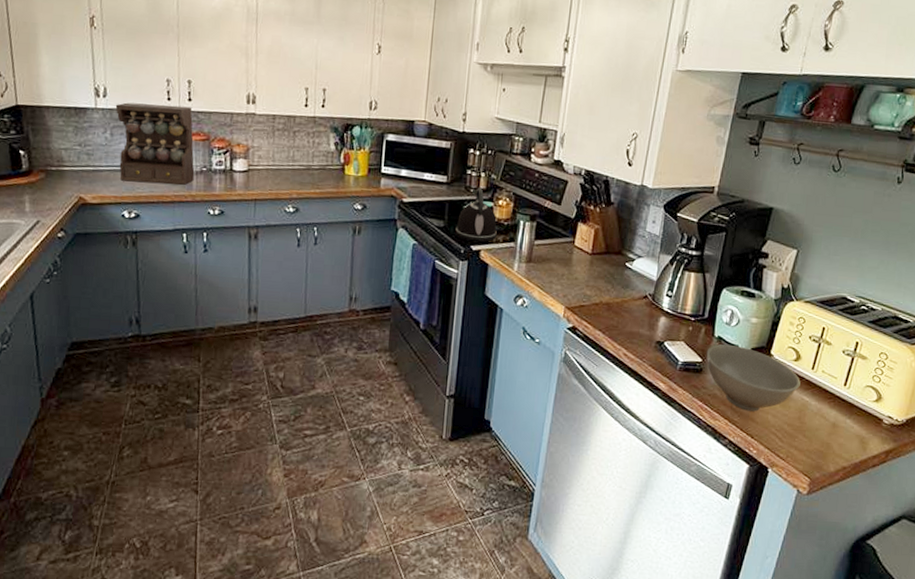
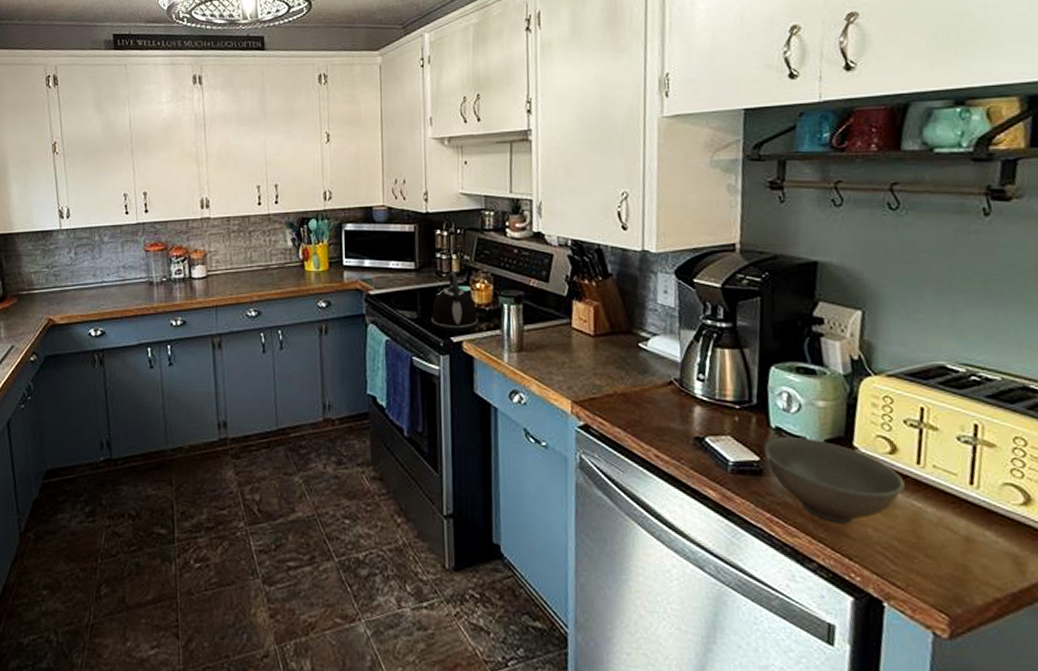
spice rack: present [115,102,195,185] -> none [78,218,155,299]

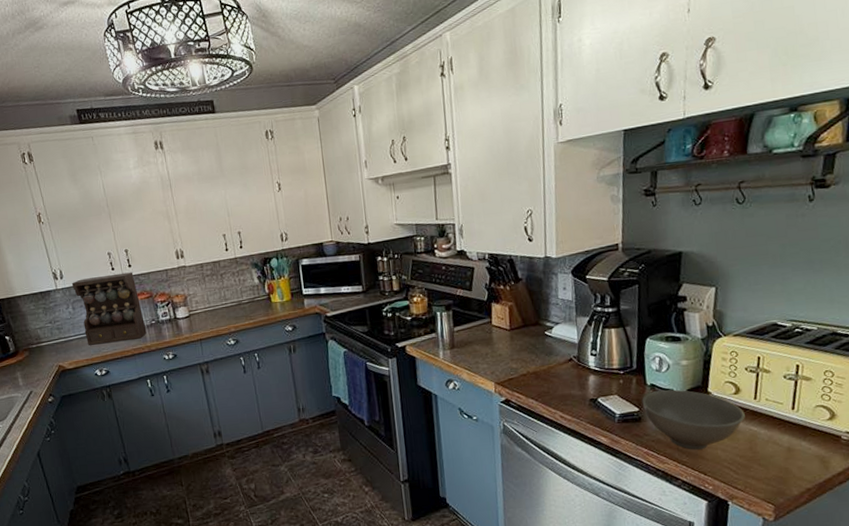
spice rack: none [78,218,155,299] -> present [71,272,147,346]
kettle: present [431,271,479,333] -> none [379,289,418,340]

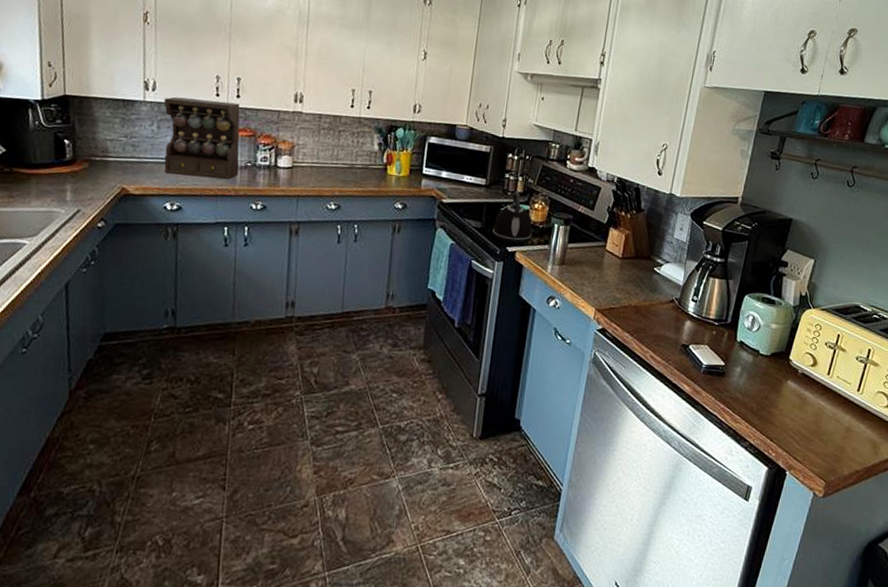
kettle: none [379,289,418,340] -> present [492,190,532,244]
bowl: present [642,389,745,450] -> none [729,349,817,415]

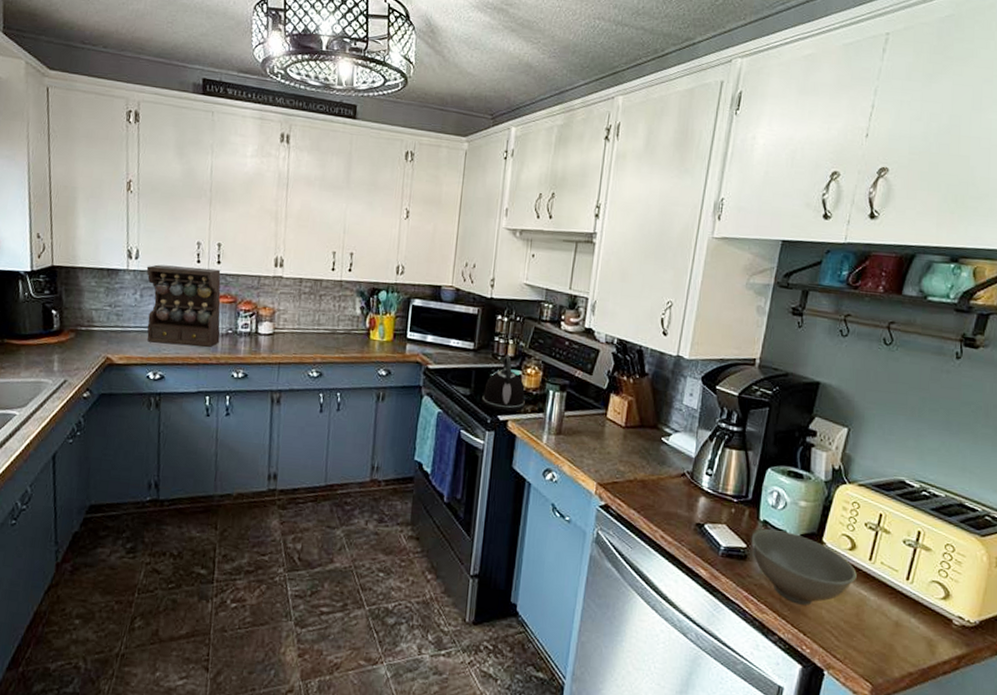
bowl: none [729,349,817,415] -> present [751,529,857,605]

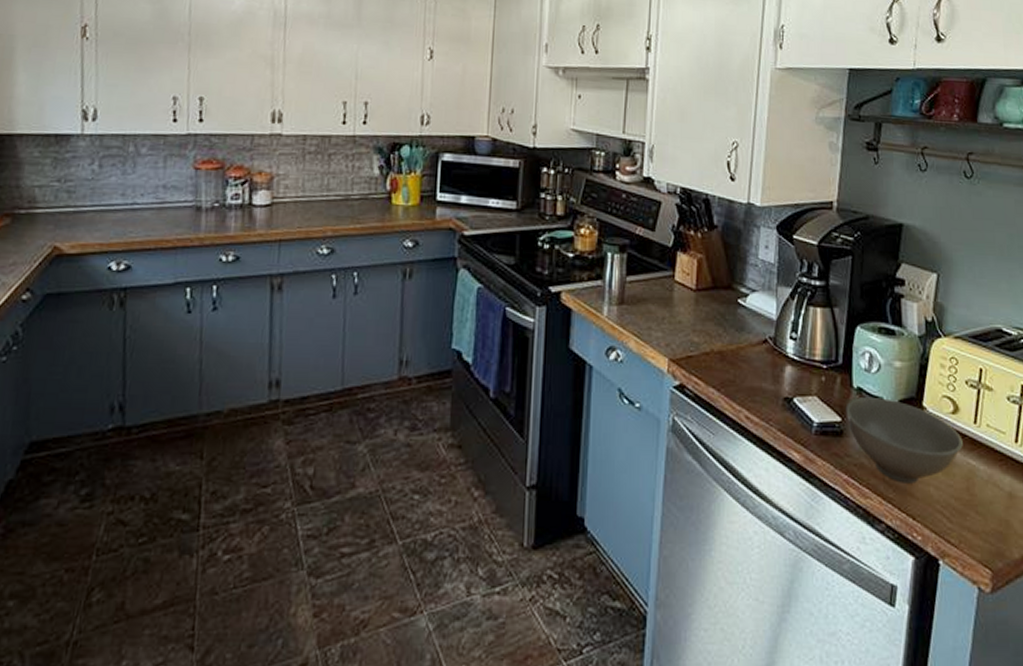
spice rack: present [146,264,221,347] -> none [107,126,204,226]
kettle: present [482,355,525,412] -> none [529,213,580,282]

